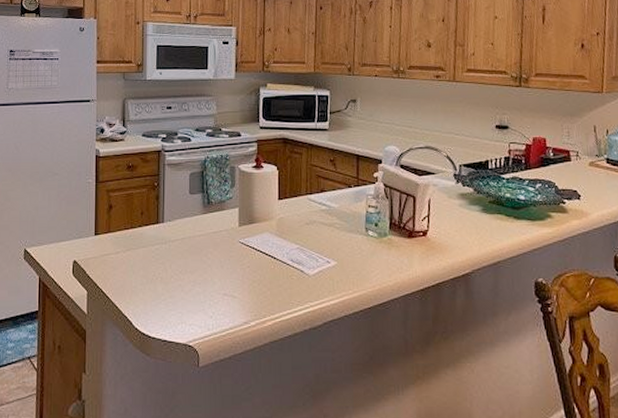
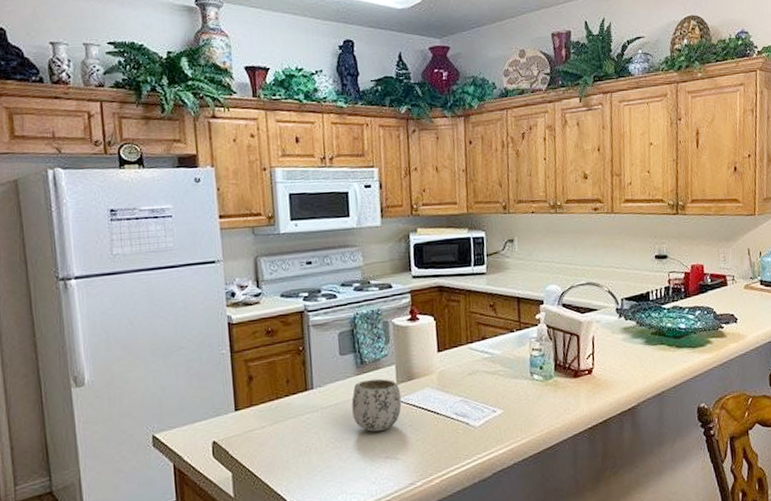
mug: none [197,219,242,269] -> present [351,378,402,432]

